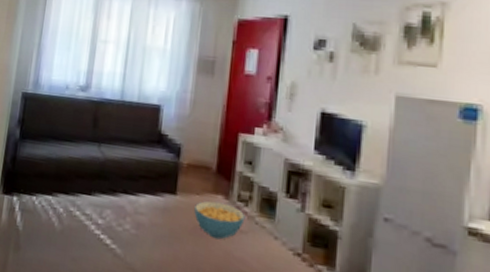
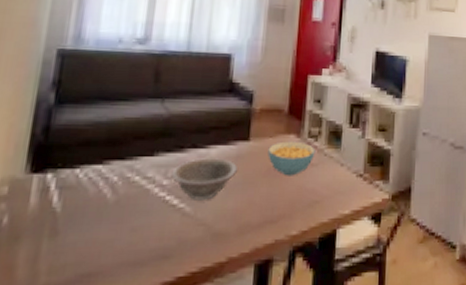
decorative bowl: none [105,204,165,246] -> present [171,156,239,200]

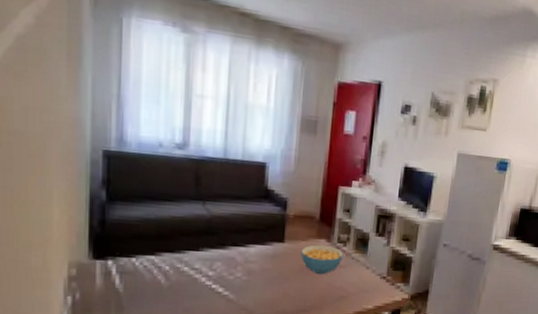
decorative bowl: present [171,156,239,200] -> none [215,254,275,290]

